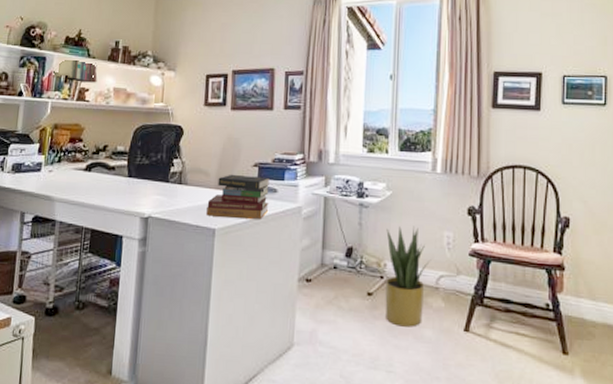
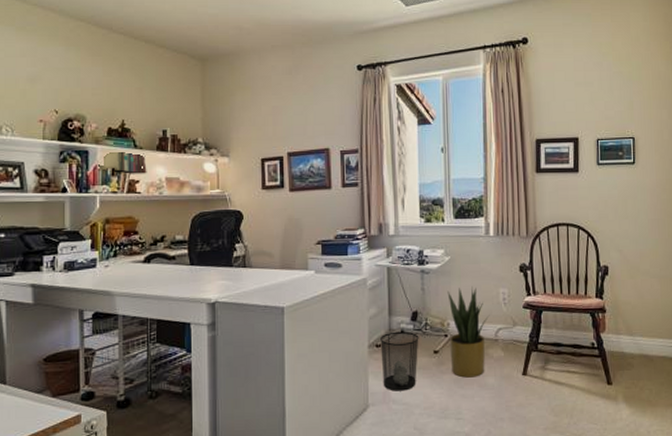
books: present [206,174,270,219] -> none [273,253,335,295]
waste bin: none [310,266,353,333] -> present [380,331,419,391]

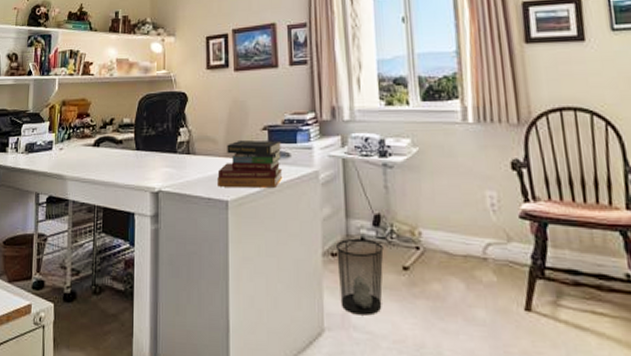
books: present [97,152,147,174] -> none [58,35,100,57]
books: none [273,253,335,295] -> present [217,139,283,187]
planter: present [447,286,490,378] -> none [417,186,474,307]

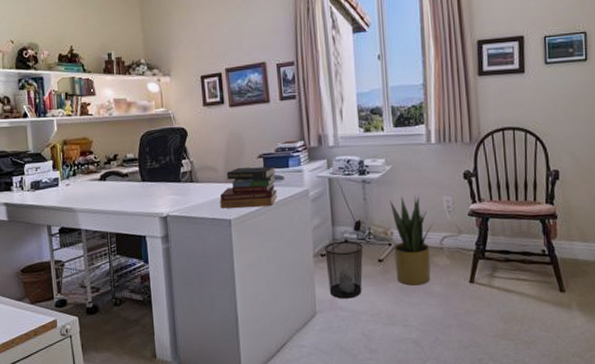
books: none [58,35,100,57] -> present [52,77,97,98]
planter: none [417,186,474,307] -> present [390,195,434,286]

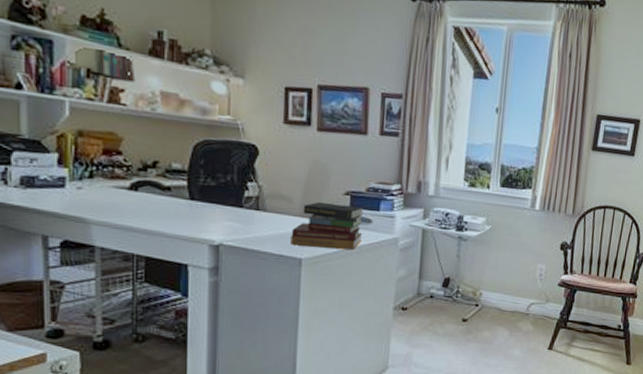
waste bin: present [325,240,363,299] -> none [405,296,449,356]
planter: present [390,195,434,286] -> none [478,258,524,348]

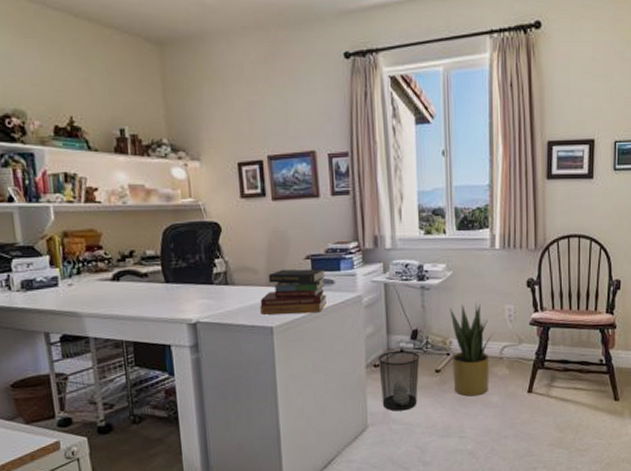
books: present [66,47,135,83] -> none [46,155,106,181]
waste bin: none [405,296,449,356] -> present [378,350,420,411]
planter: none [478,258,524,348] -> present [449,302,495,397]

